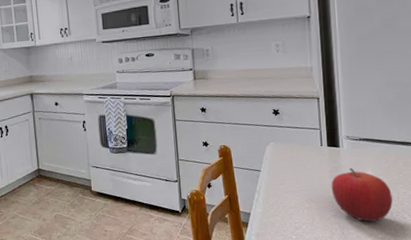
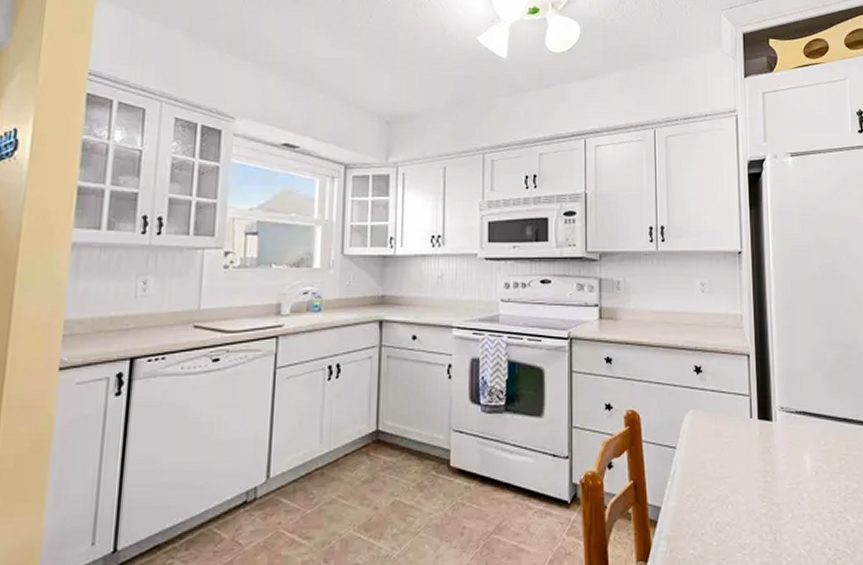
fruit: present [331,167,393,222] -> none [761,448,834,524]

